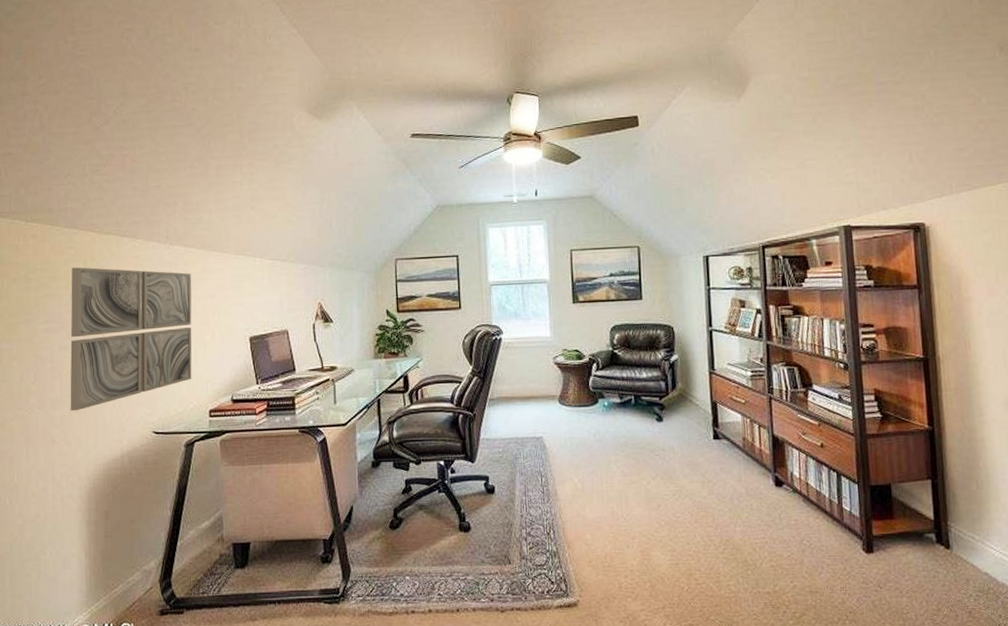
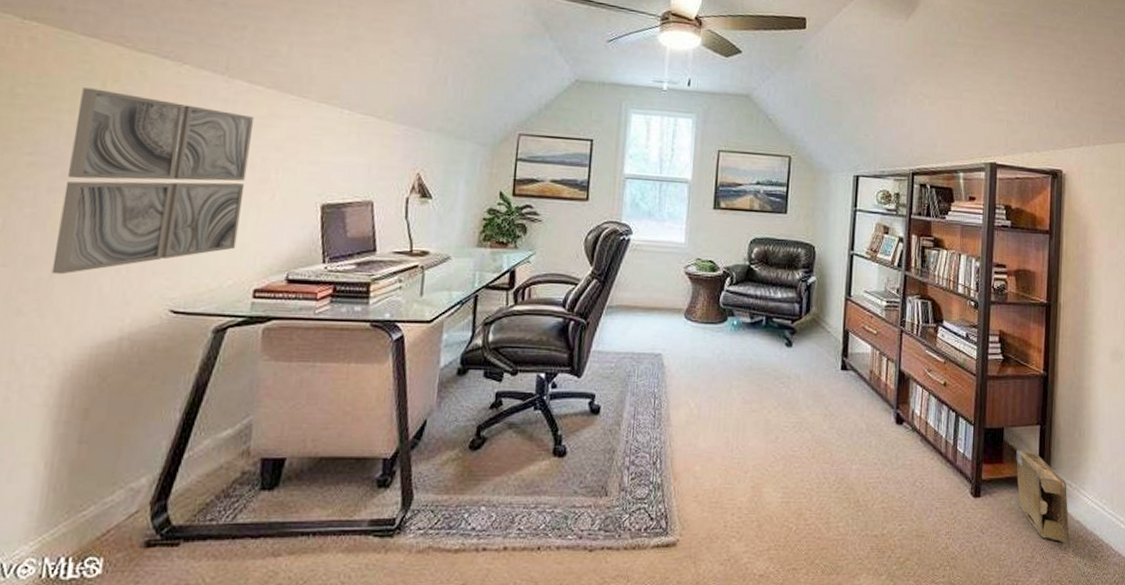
cardboard box: none [908,505,981,601] -> present [1016,450,1071,549]

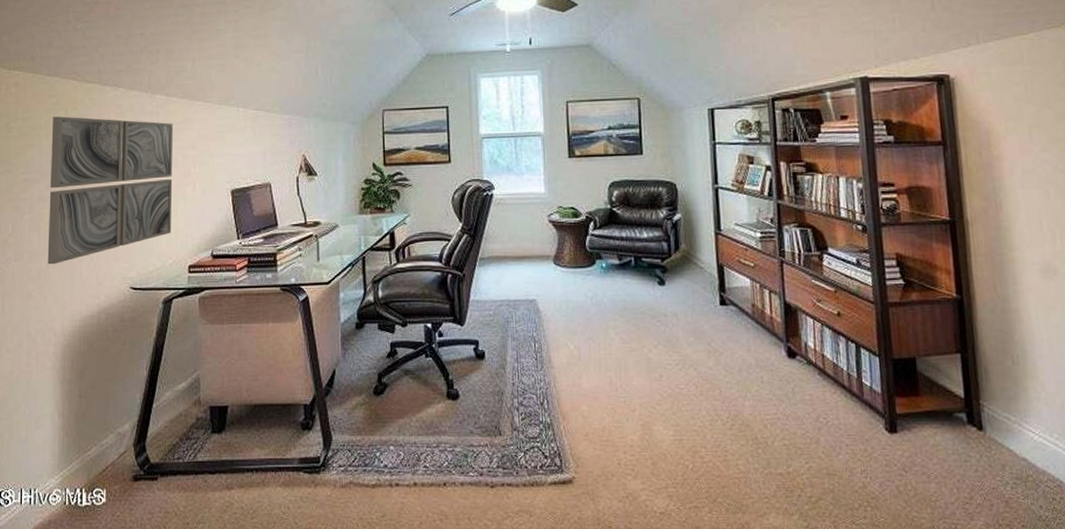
cardboard box: present [1016,450,1071,549] -> none [935,381,1018,490]

